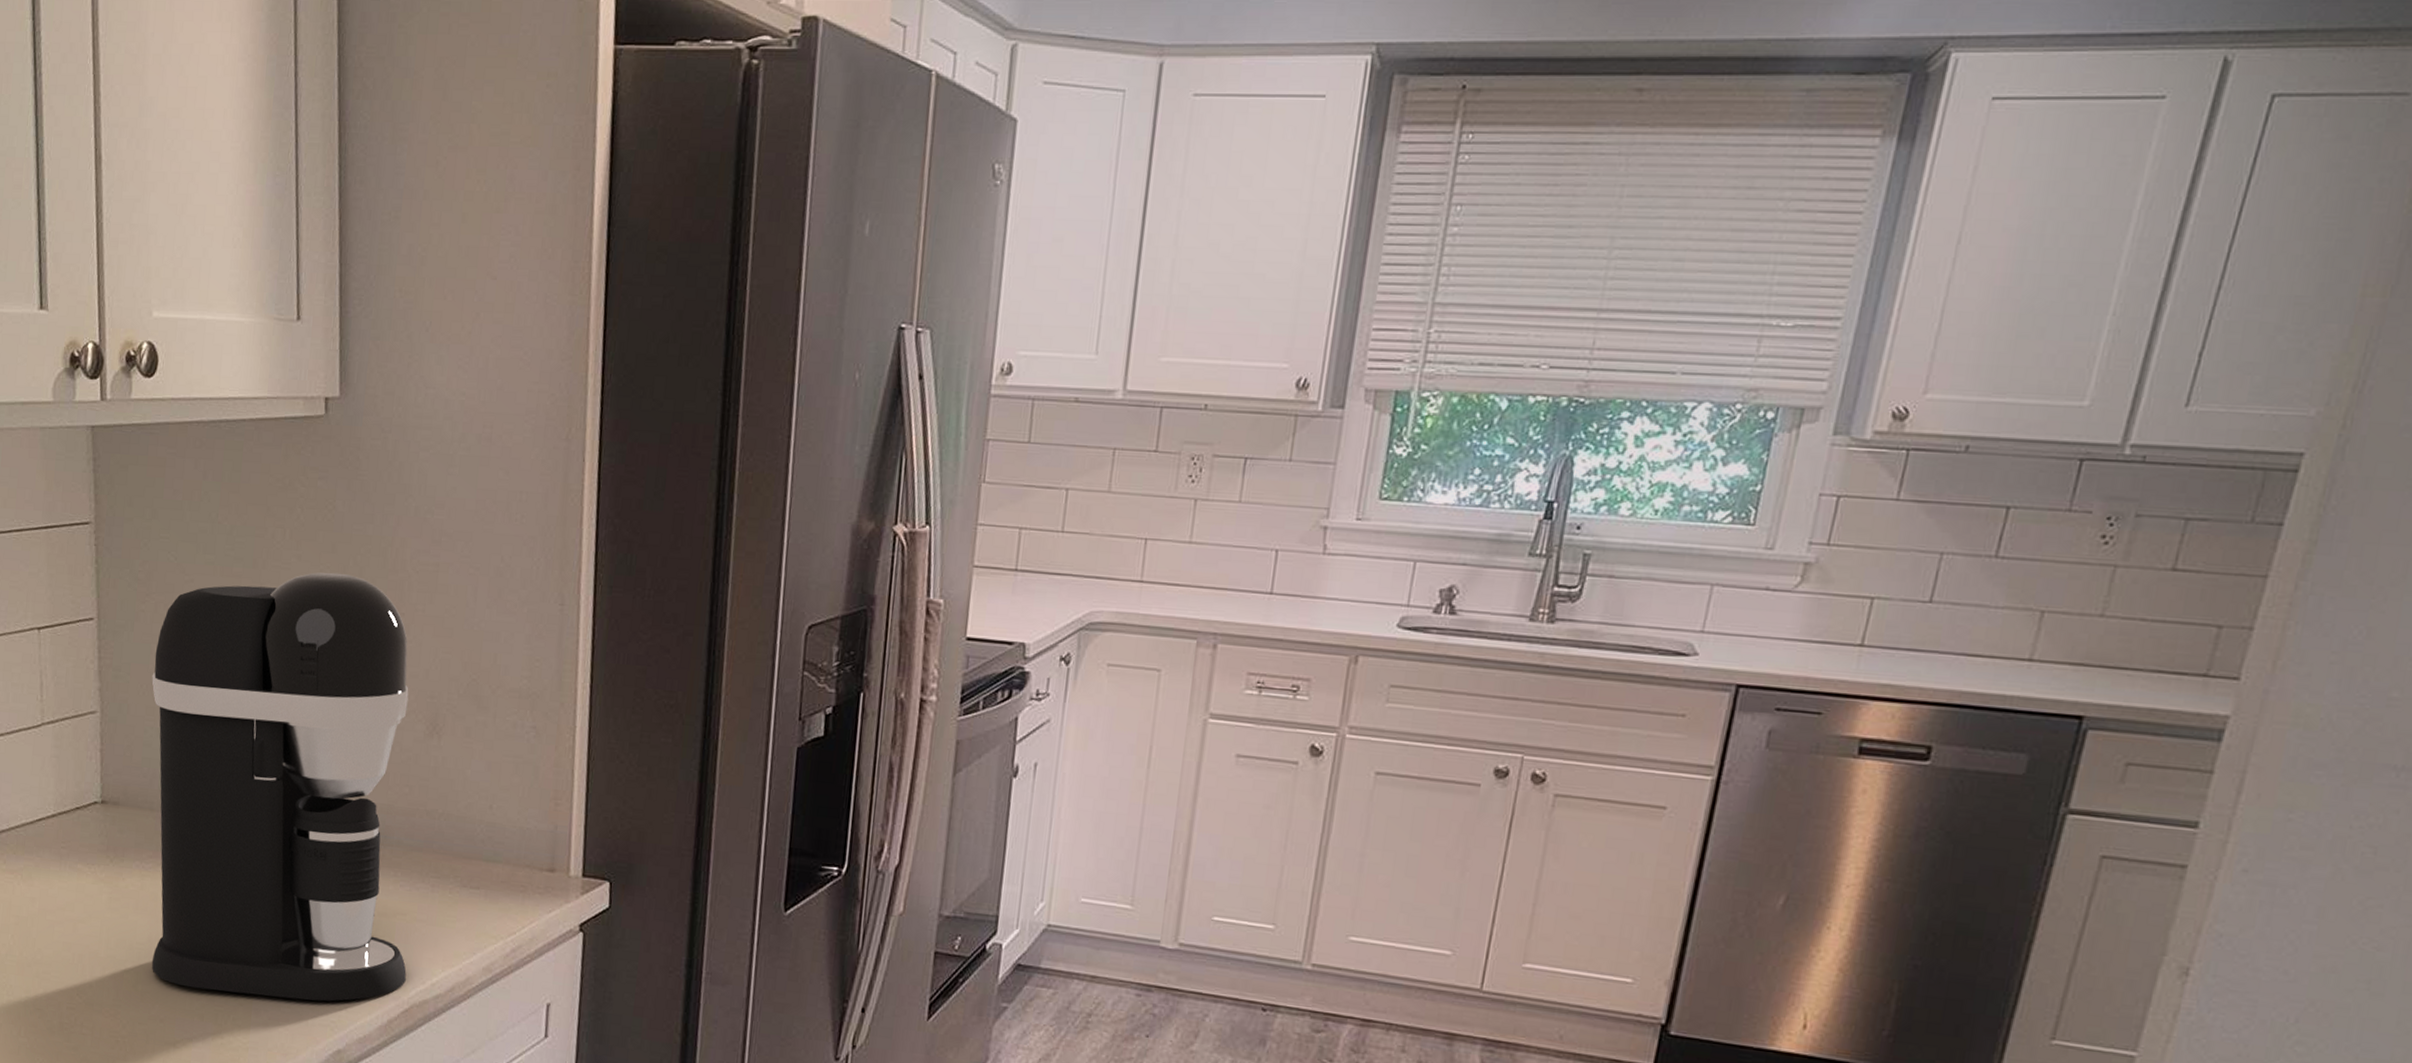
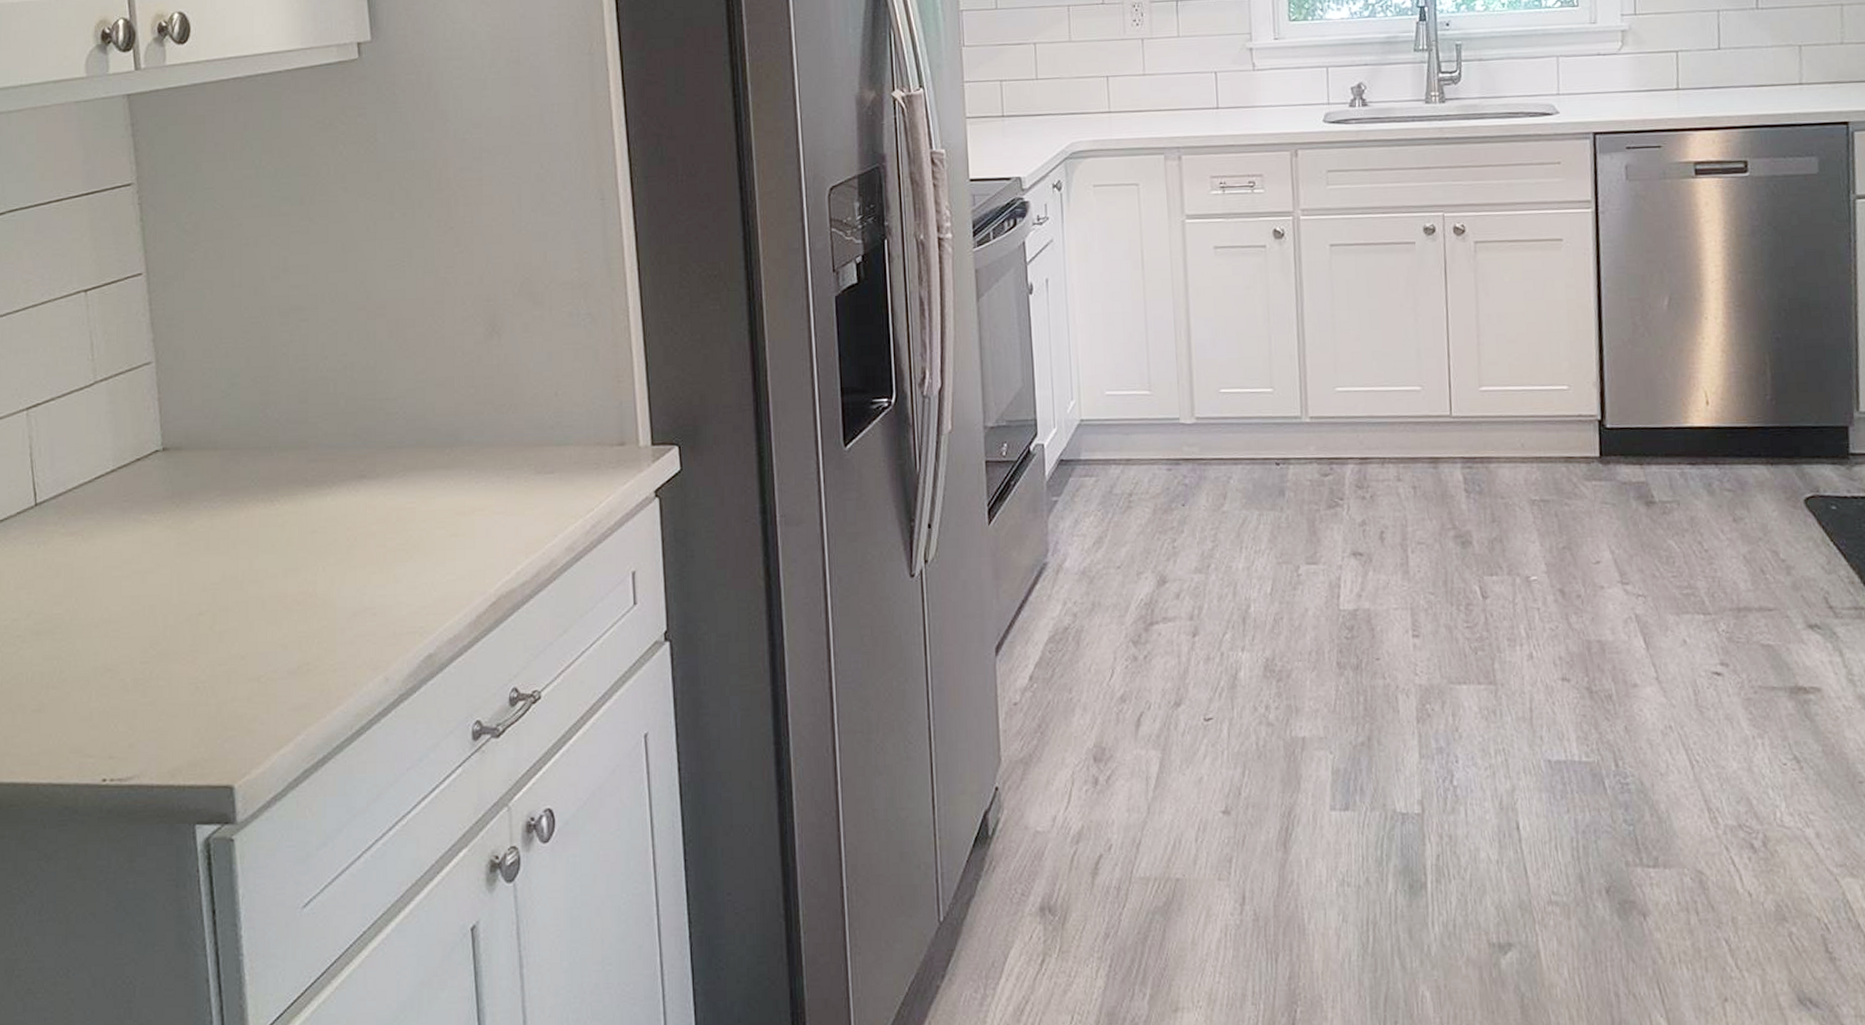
coffee maker: present [151,572,409,1002] -> none [206,198,491,619]

